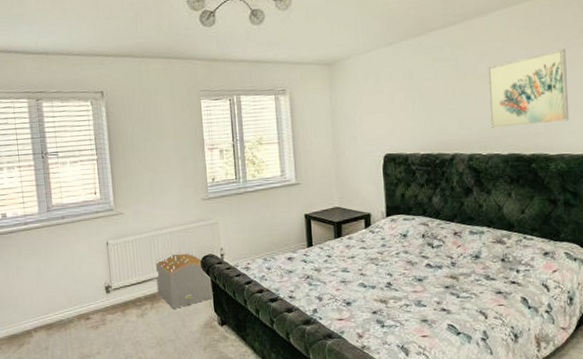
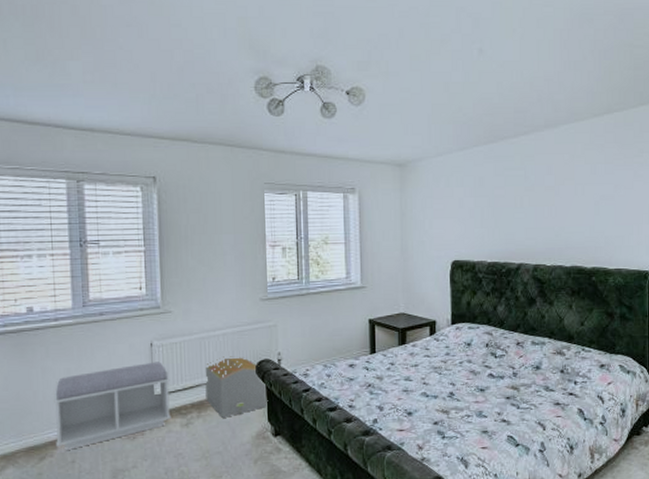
bench: none [27,259,128,338] -> present [53,361,172,450]
wall art: present [488,49,569,128] -> none [555,167,628,240]

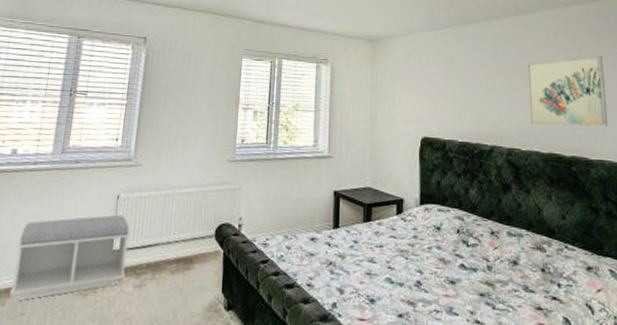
architectural model: present [205,356,269,418] -> none [162,216,225,283]
wall art: none [555,167,628,240] -> present [527,55,609,127]

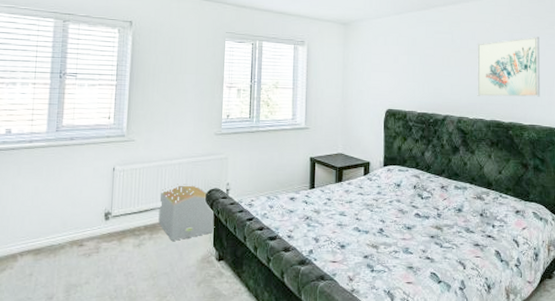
bench: present [10,214,131,300] -> none [17,185,128,263]
architectural model: none [162,216,225,283] -> present [158,184,215,241]

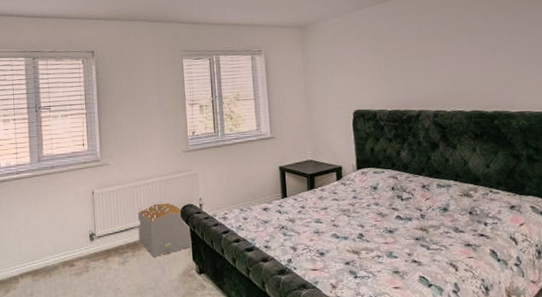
wall art: present [477,36,540,97] -> none [448,14,528,87]

